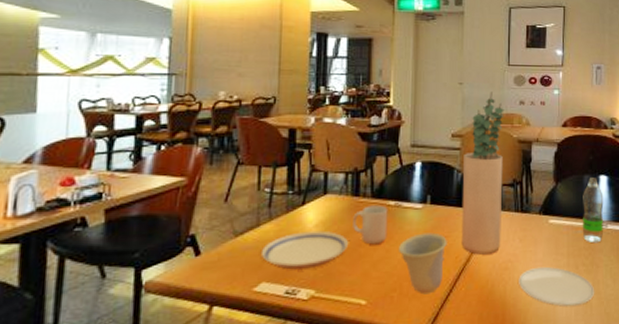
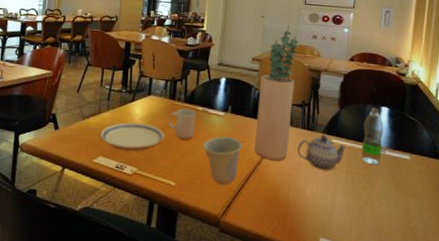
teapot: none [511,215,565,257] -> present [297,135,346,170]
plate: present [519,266,595,308] -> none [301,178,370,217]

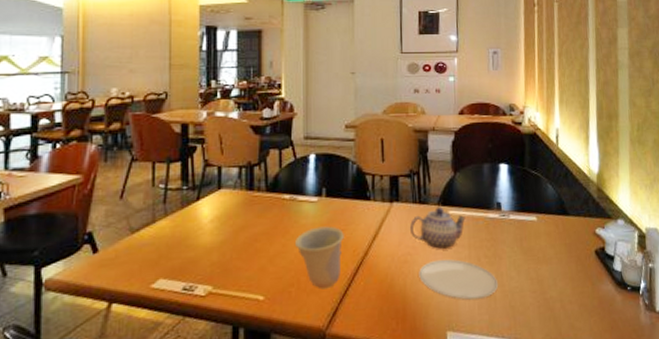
plate: present [101,122,164,151] -> none [158,226,244,266]
cup: present [168,108,197,140] -> none [248,199,283,240]
vase: present [254,25,299,161] -> none [357,80,400,248]
plate: none [301,178,370,217] -> present [419,259,499,301]
bottle: present [361,108,384,166] -> none [482,166,505,234]

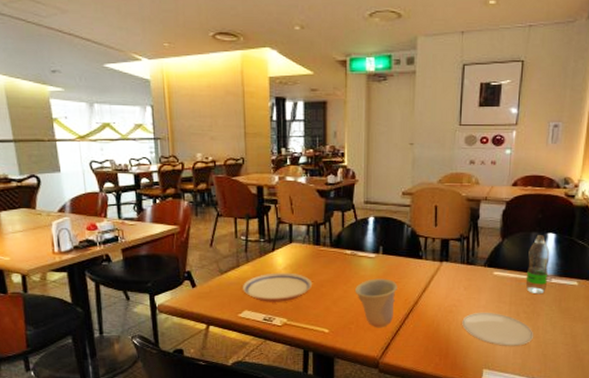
plate: none [158,226,244,266] -> present [243,272,312,302]
teapot: present [409,206,466,249] -> none [456,268,509,303]
bottle: none [482,166,505,234] -> present [525,235,550,294]

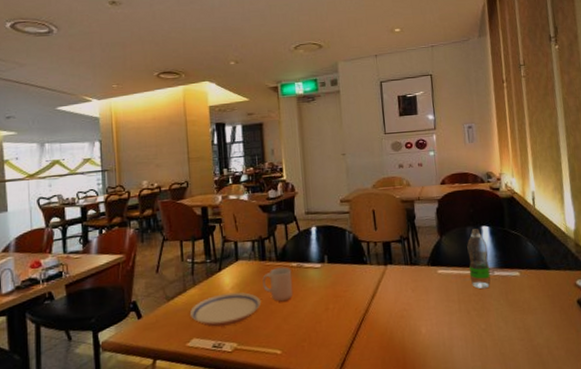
cup: none [315,253,345,286] -> present [262,267,294,302]
cup: present [355,278,398,328] -> none [304,288,347,343]
plate: present [462,312,534,347] -> none [415,313,489,350]

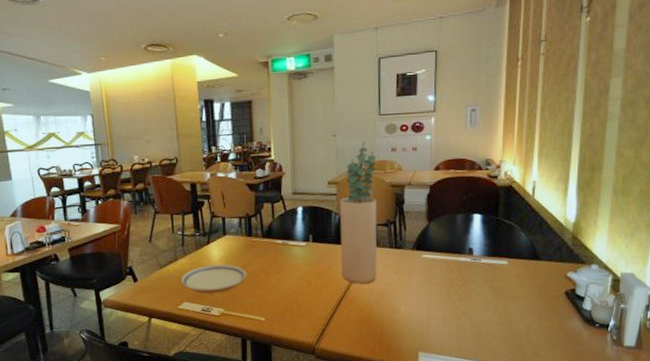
cup: present [262,267,294,302] -> none [248,243,278,275]
vase: none [353,159,396,306] -> present [340,141,378,284]
bottle: present [467,228,491,289] -> none [455,216,477,275]

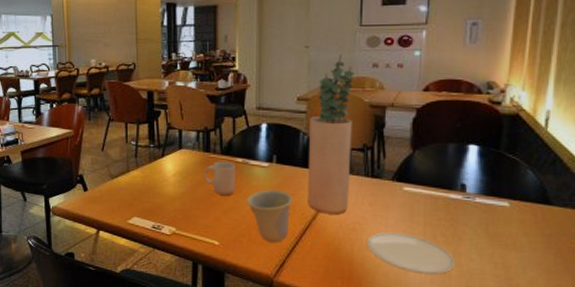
plate: present [181,264,246,294] -> none [132,179,201,210]
cup: none [248,243,278,275] -> present [205,161,236,196]
cup: none [288,265,329,315] -> present [247,189,293,244]
plate: none [394,294,468,329] -> present [367,232,456,275]

